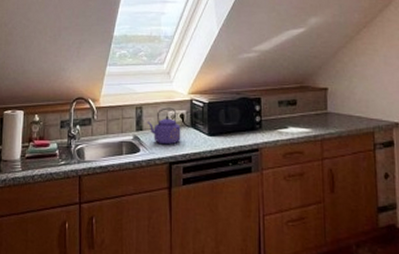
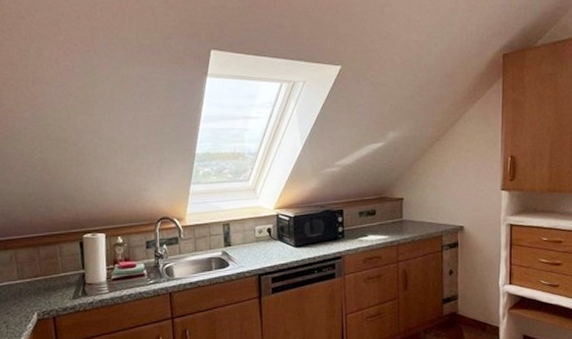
kettle: present [147,107,181,145] -> none [235,223,269,258]

